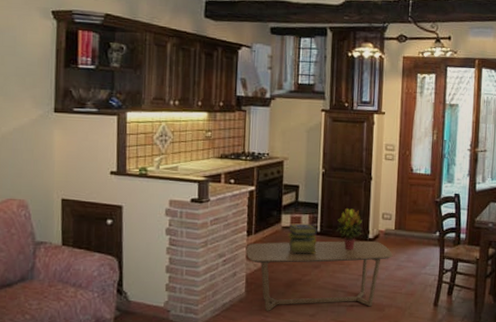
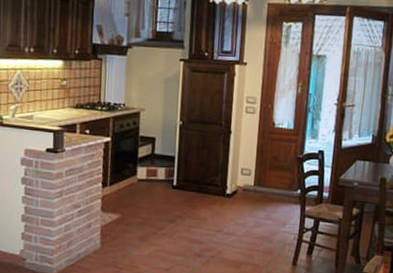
coffee table: present [245,241,393,312] -> none [100,194,251,264]
stack of books: present [287,223,317,254] -> none [143,176,174,208]
potted plant: present [336,207,363,250] -> none [193,161,220,206]

